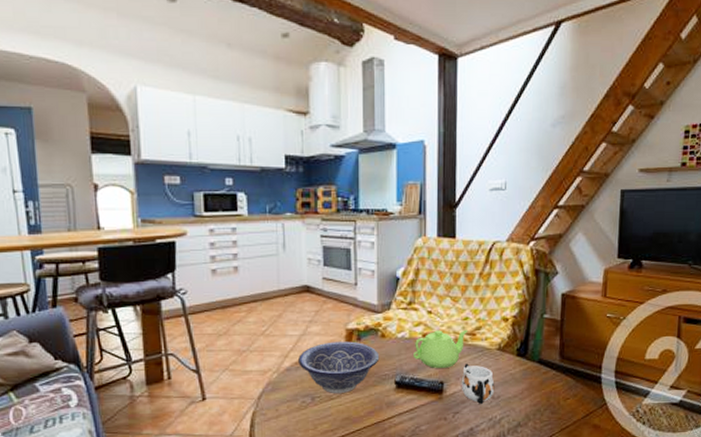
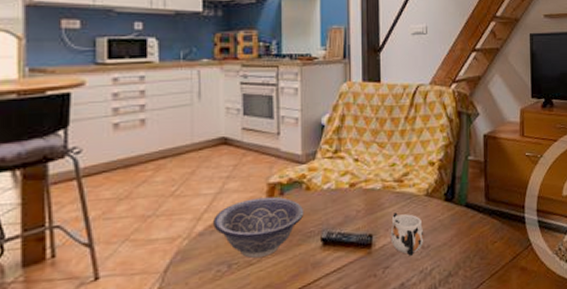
teapot: present [413,329,467,368] -> none [340,176,395,221]

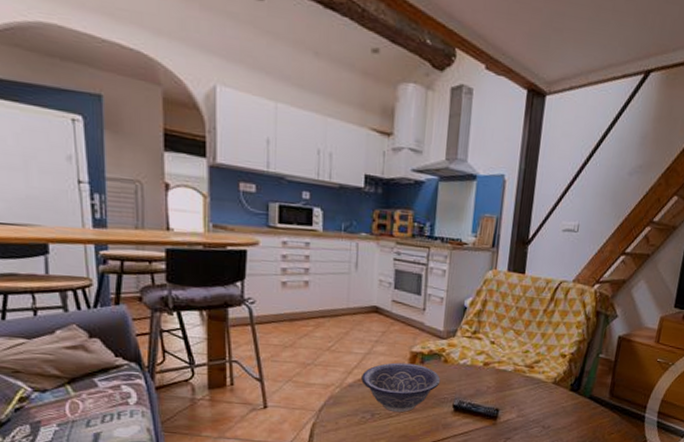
mug: present [390,212,424,256] -> none [514,393,547,432]

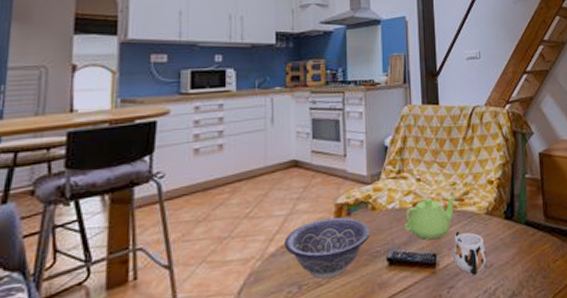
teapot: none [473,360,527,396] -> present [405,195,456,240]
mug: none [514,393,547,432] -> present [453,231,487,275]

